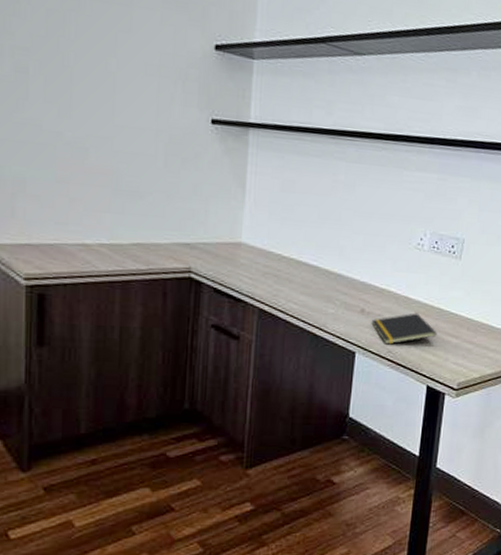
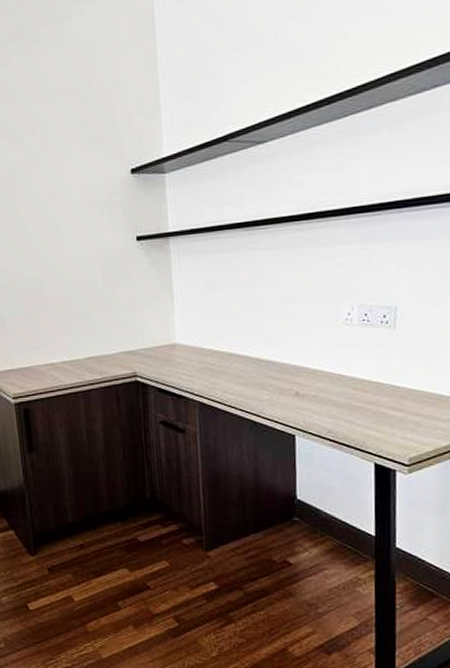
notepad: present [371,313,437,345] -> none [307,390,379,425]

